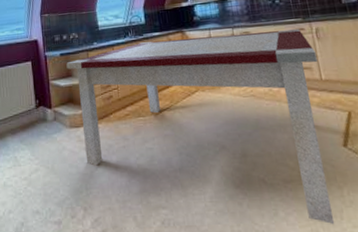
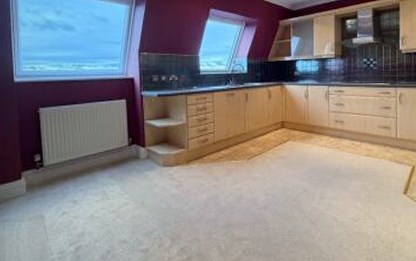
dining table: present [66,29,335,225] -> none [163,91,396,254]

